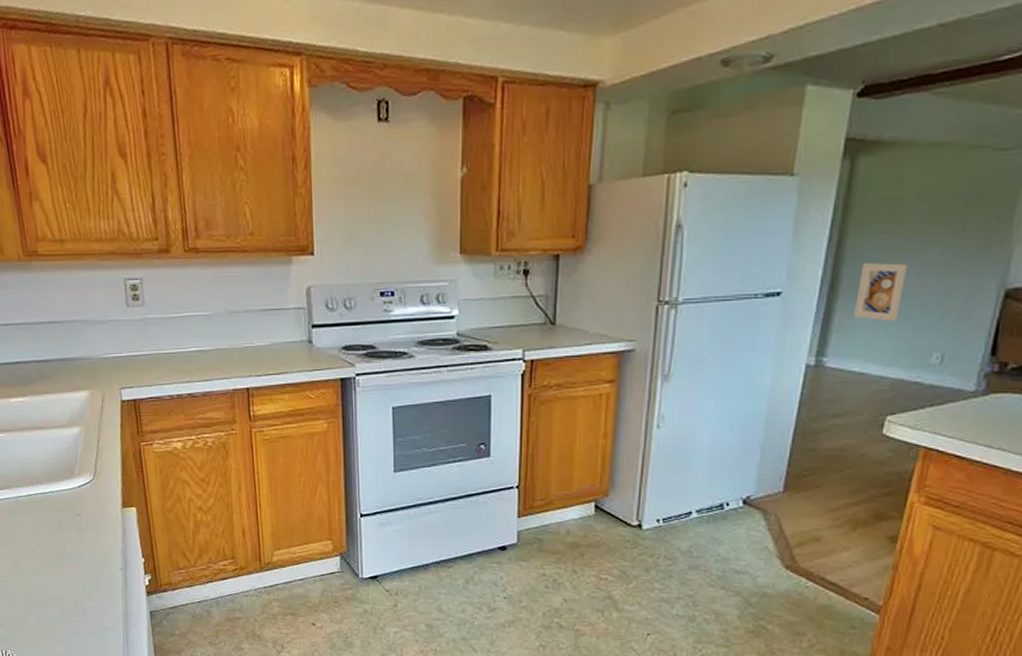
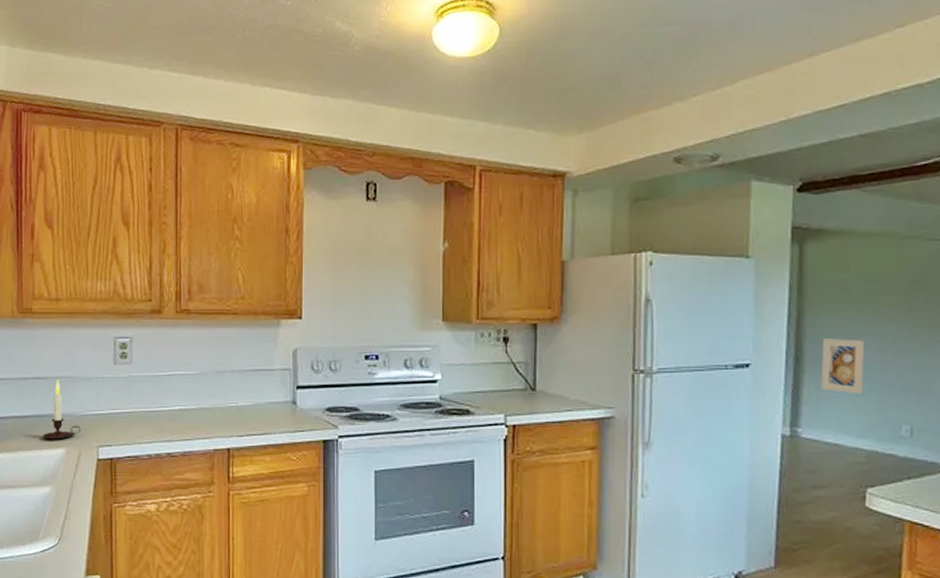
candle: none [64,323,101,383] -> present [42,380,81,440]

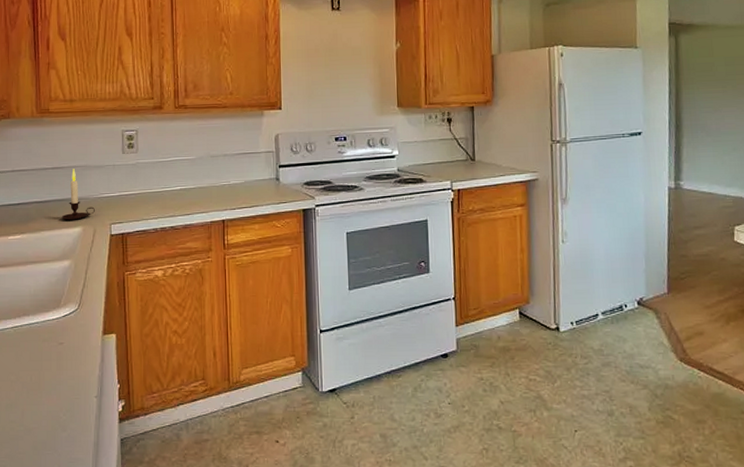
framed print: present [821,339,865,395] -> none [696,109,729,153]

